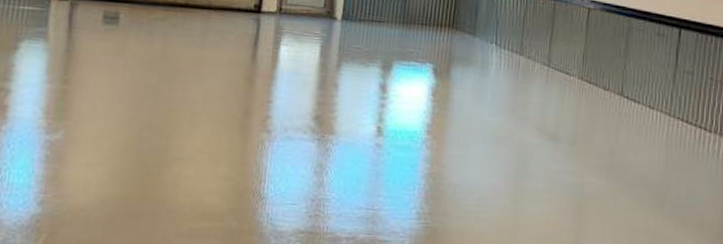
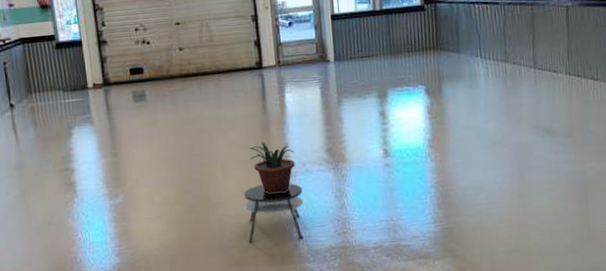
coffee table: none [203,144,279,215] -> present [244,183,304,243]
potted plant: none [225,95,278,158] -> present [249,142,295,194]

